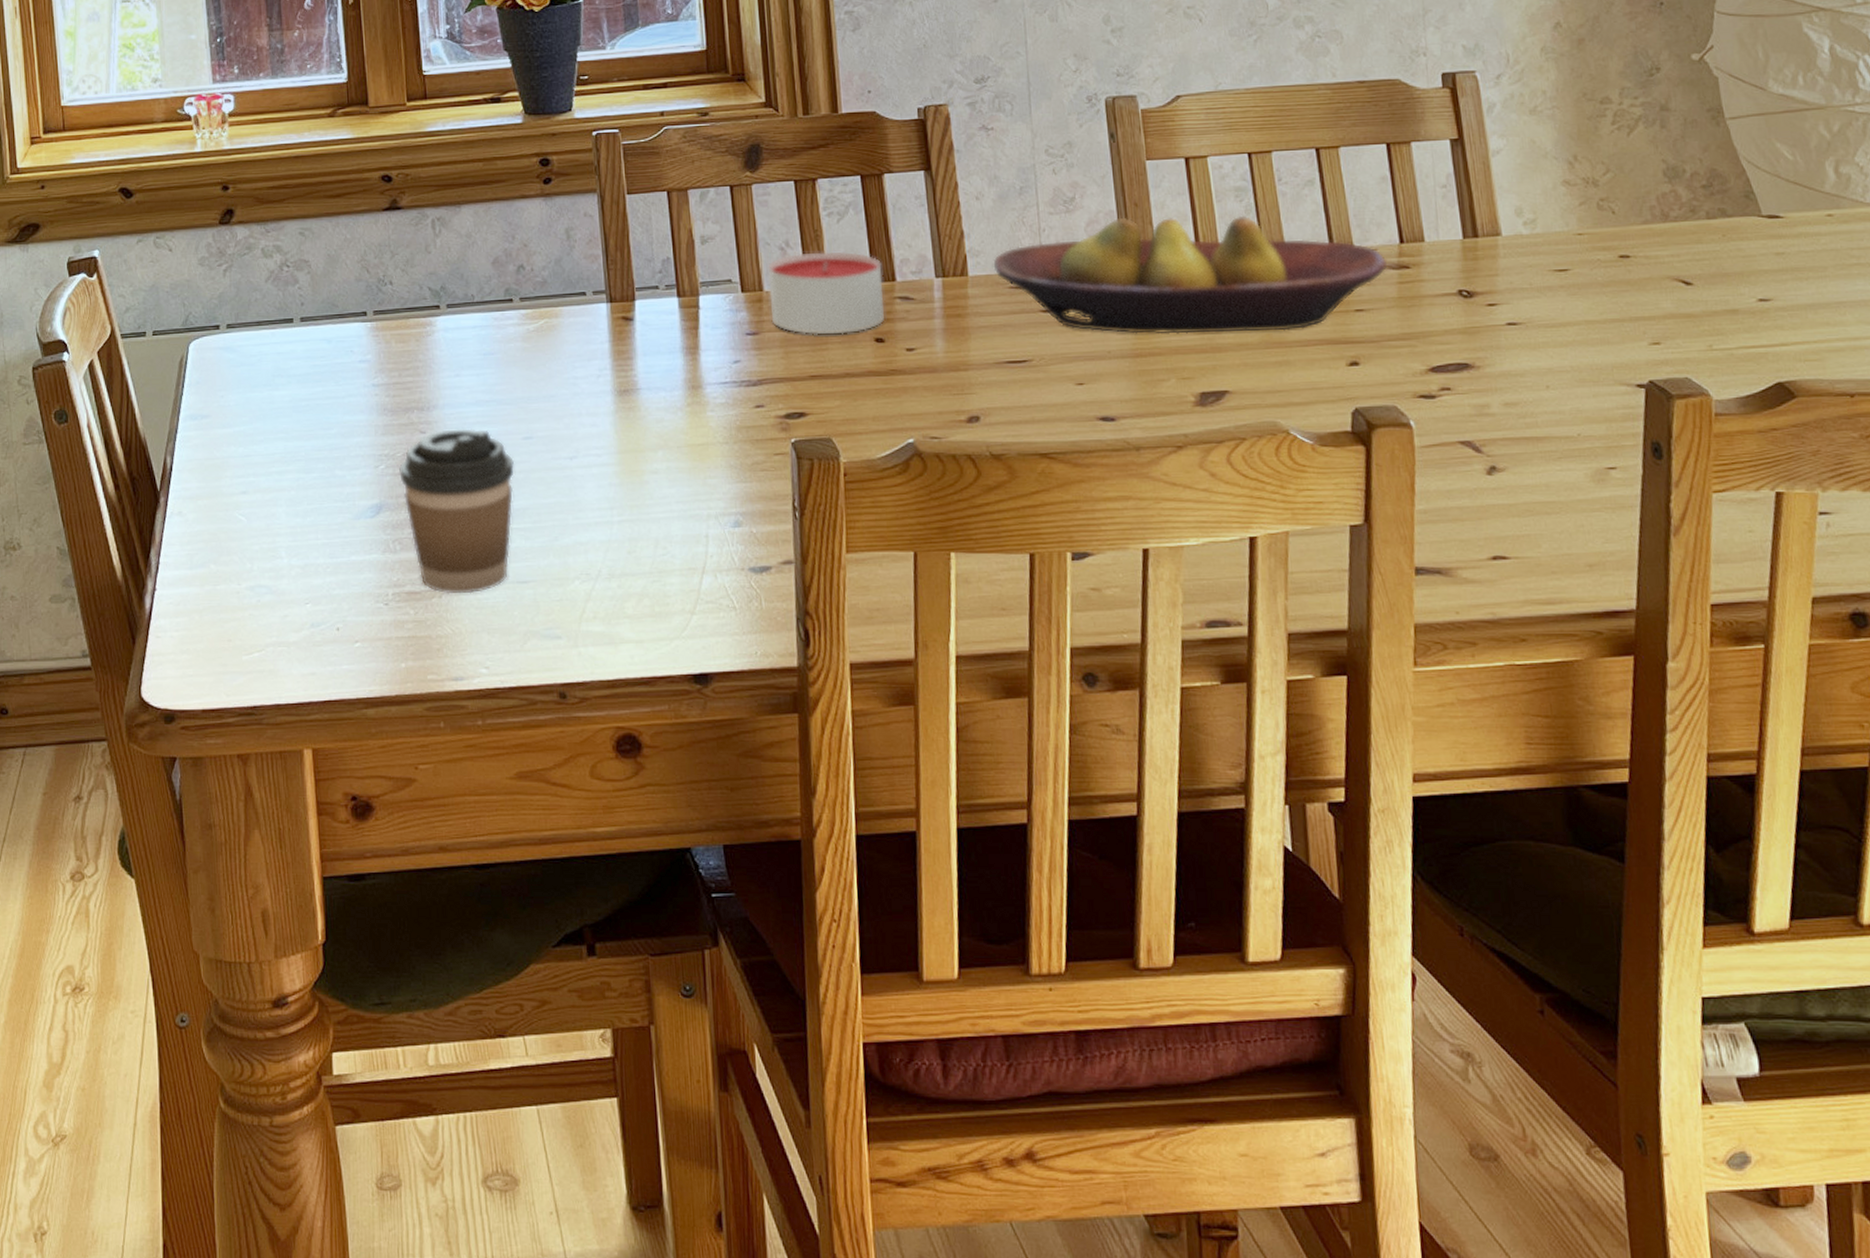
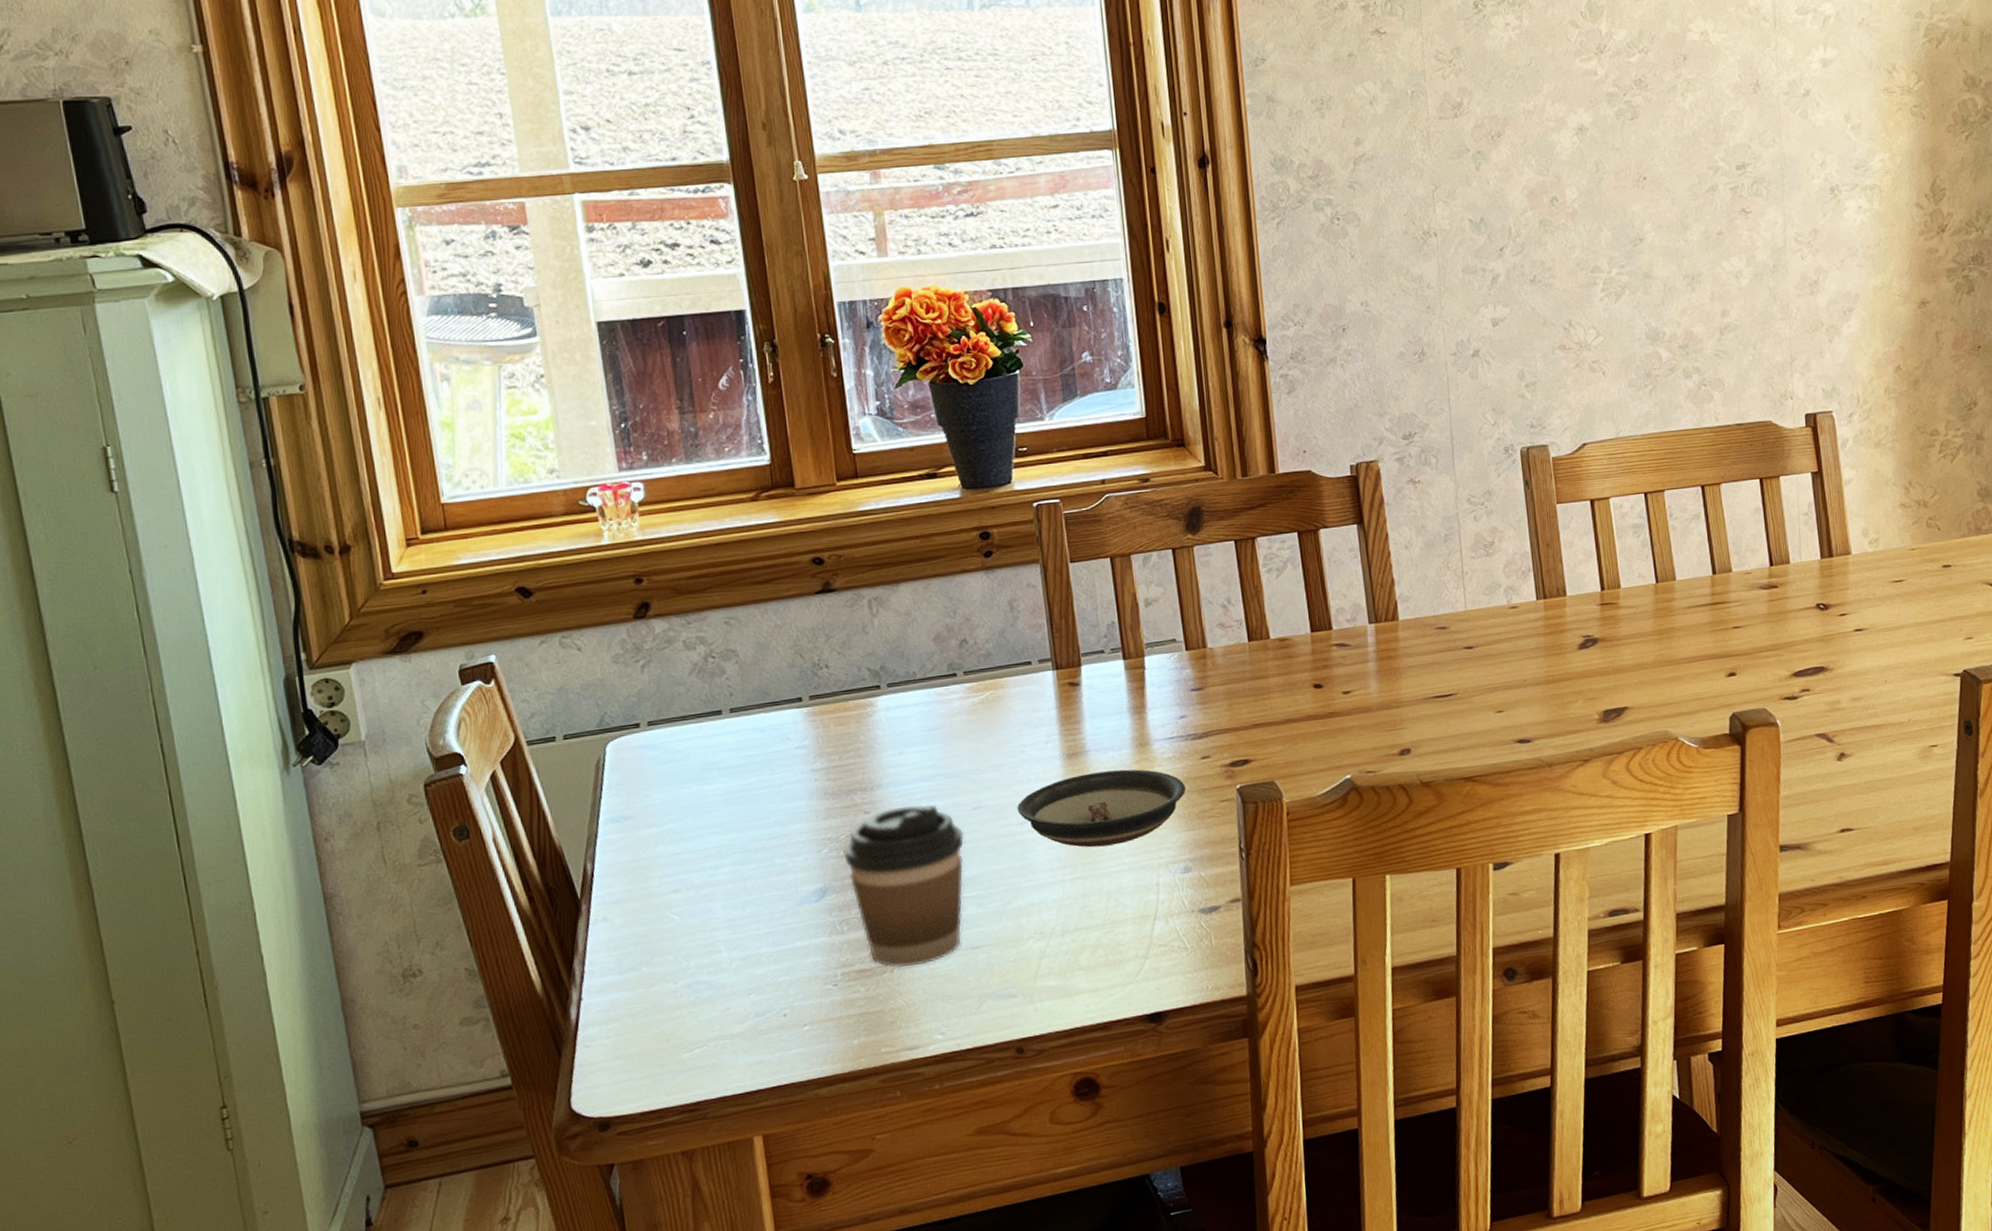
saucer: none [567,411,739,490] -> present [1017,769,1186,848]
candle: present [768,251,885,335] -> none [1211,605,1323,686]
fruit bowl: present [993,215,1387,334] -> none [1421,549,1760,663]

